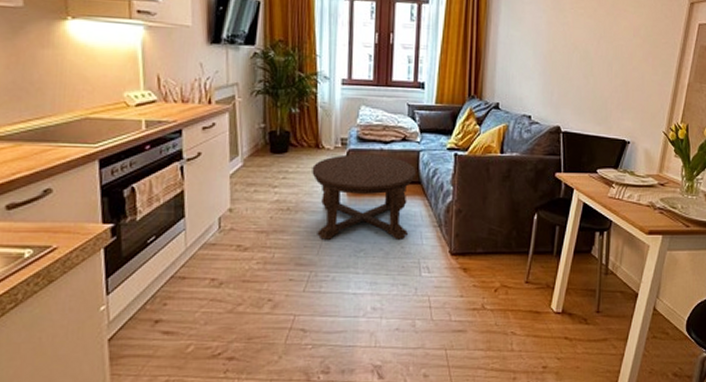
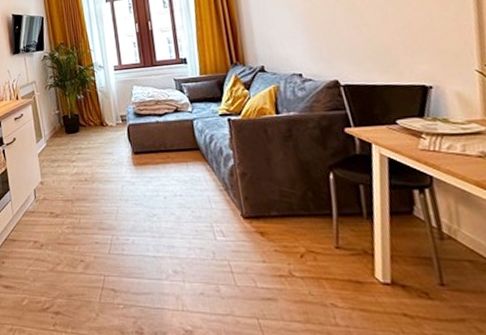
coffee table: present [312,154,416,240] -> none [100,127,196,206]

